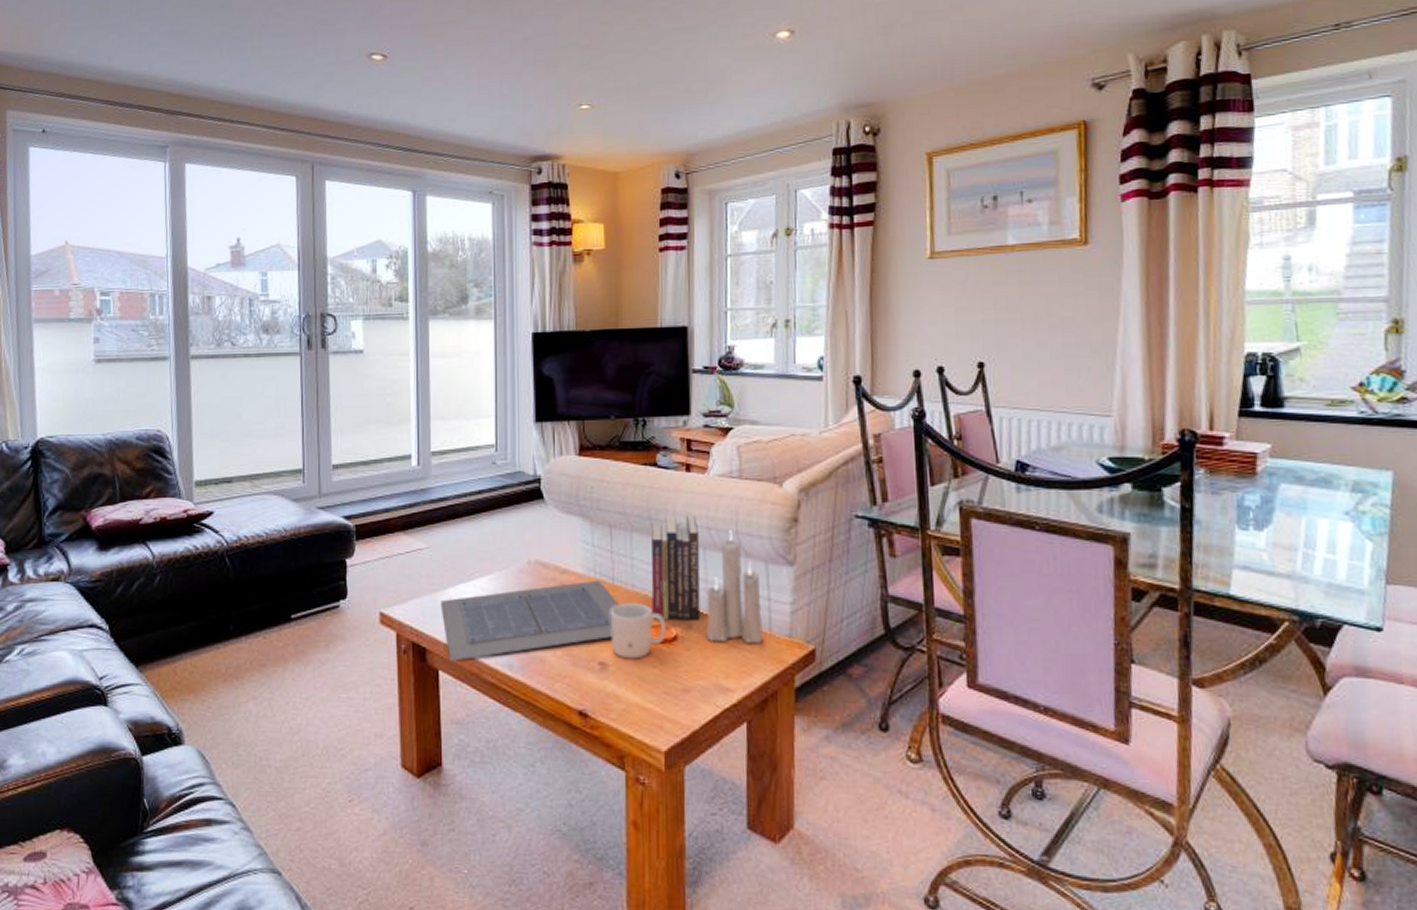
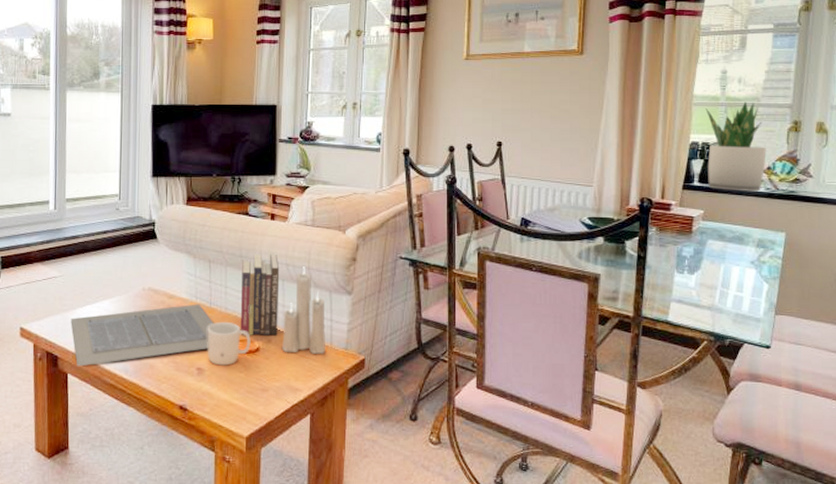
planter: none [1263,296,1356,417] -> present [705,102,767,192]

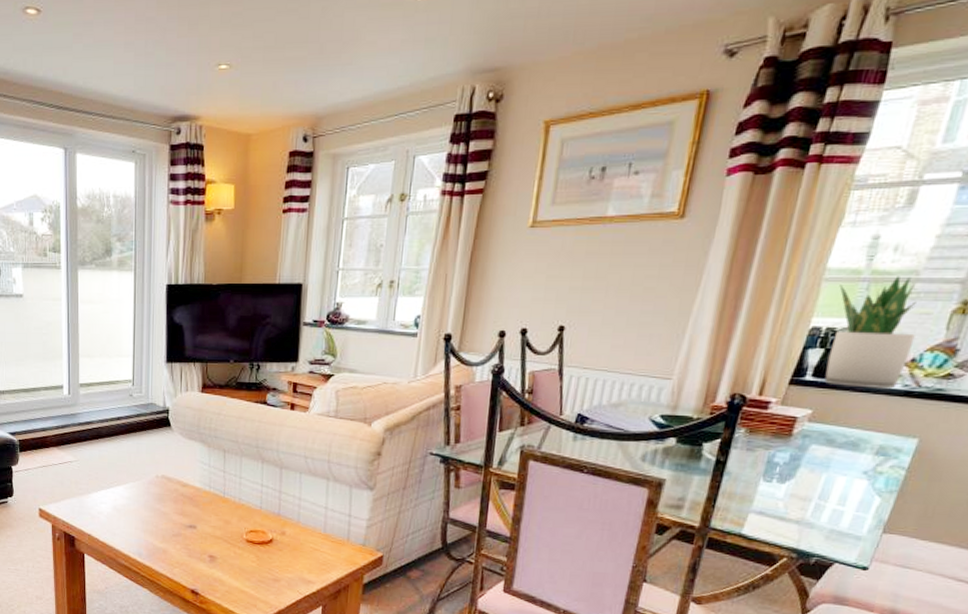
memorial plaque: present [70,304,215,367] -> none [86,493,228,548]
mug: present [207,321,251,366] -> none [219,511,264,555]
books: present [240,254,280,336] -> none [254,445,298,528]
candle: present [281,266,326,355] -> none [295,459,344,550]

